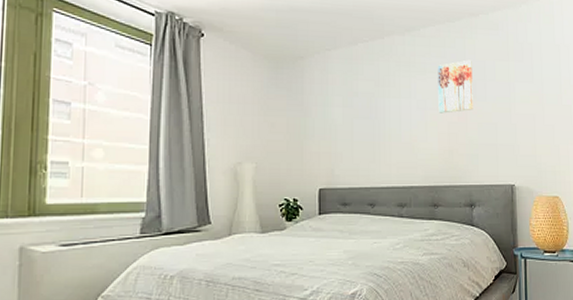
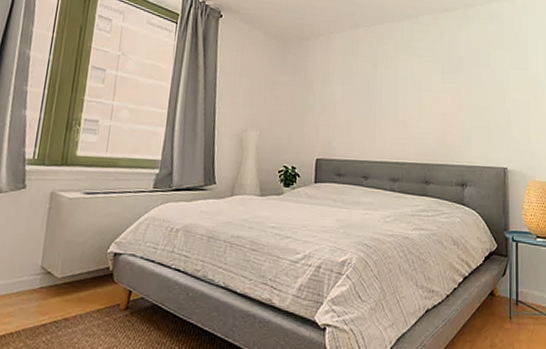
wall art: present [437,60,473,114] -> none [433,46,467,96]

